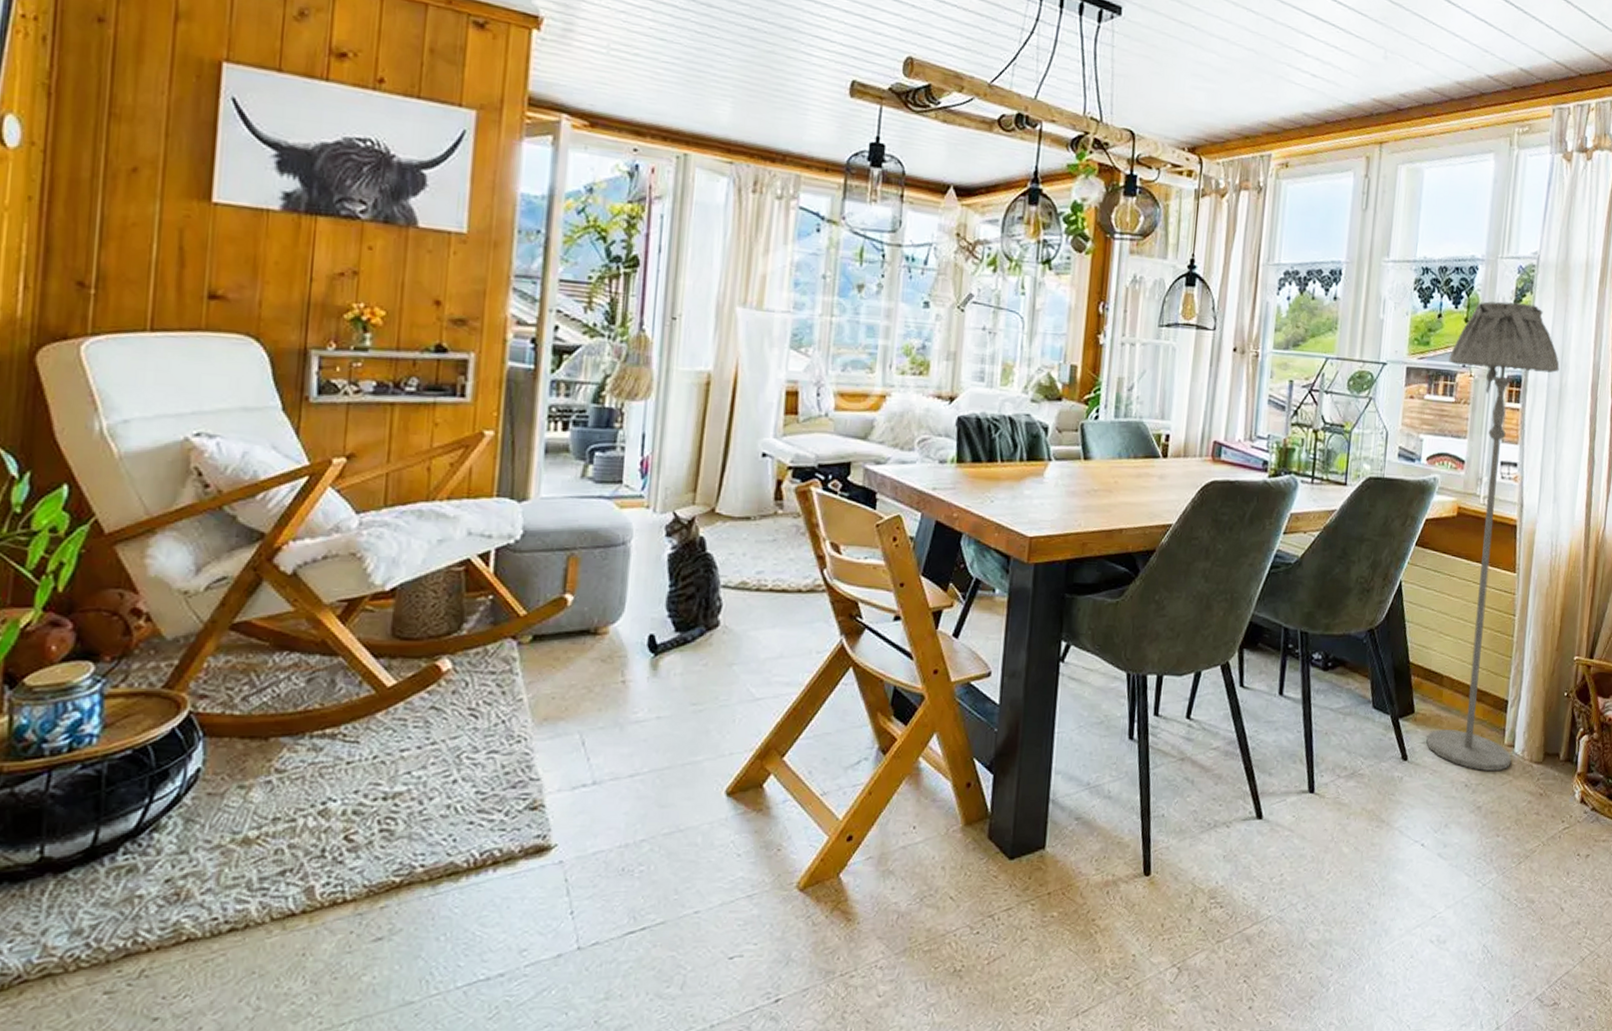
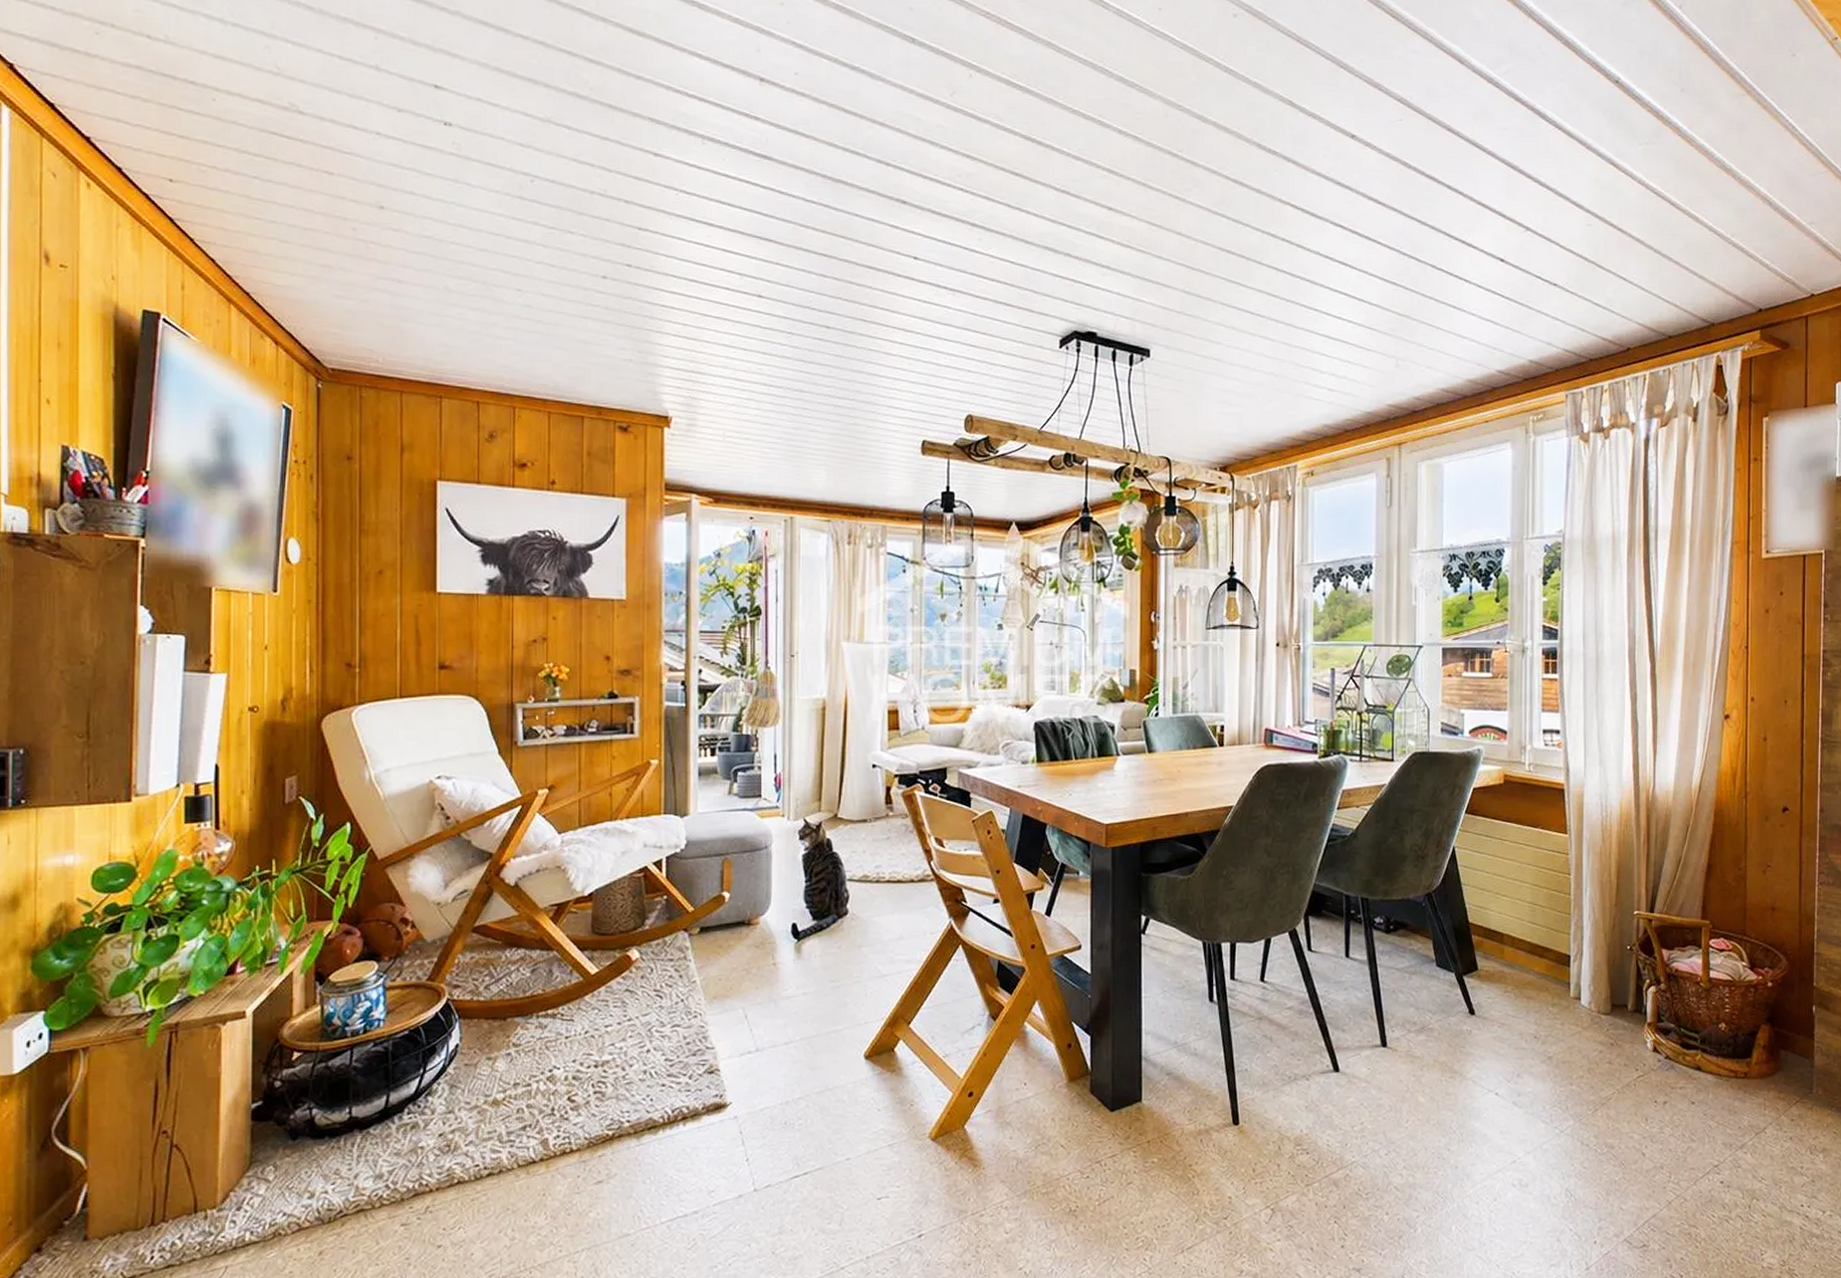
floor lamp: present [1425,301,1560,772] -> none [1482,579,1594,1024]

